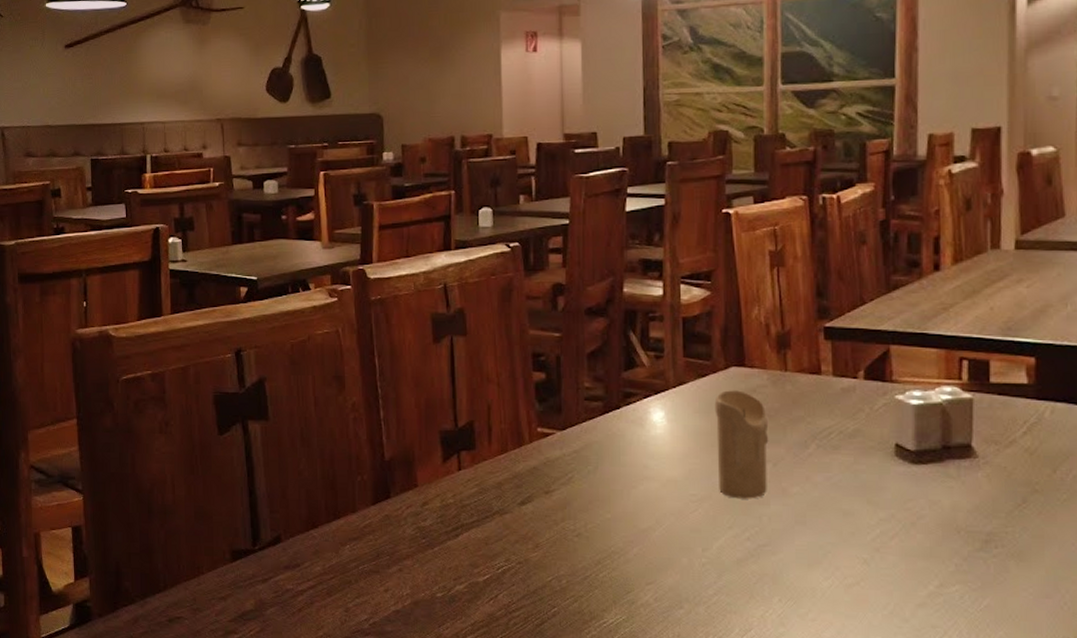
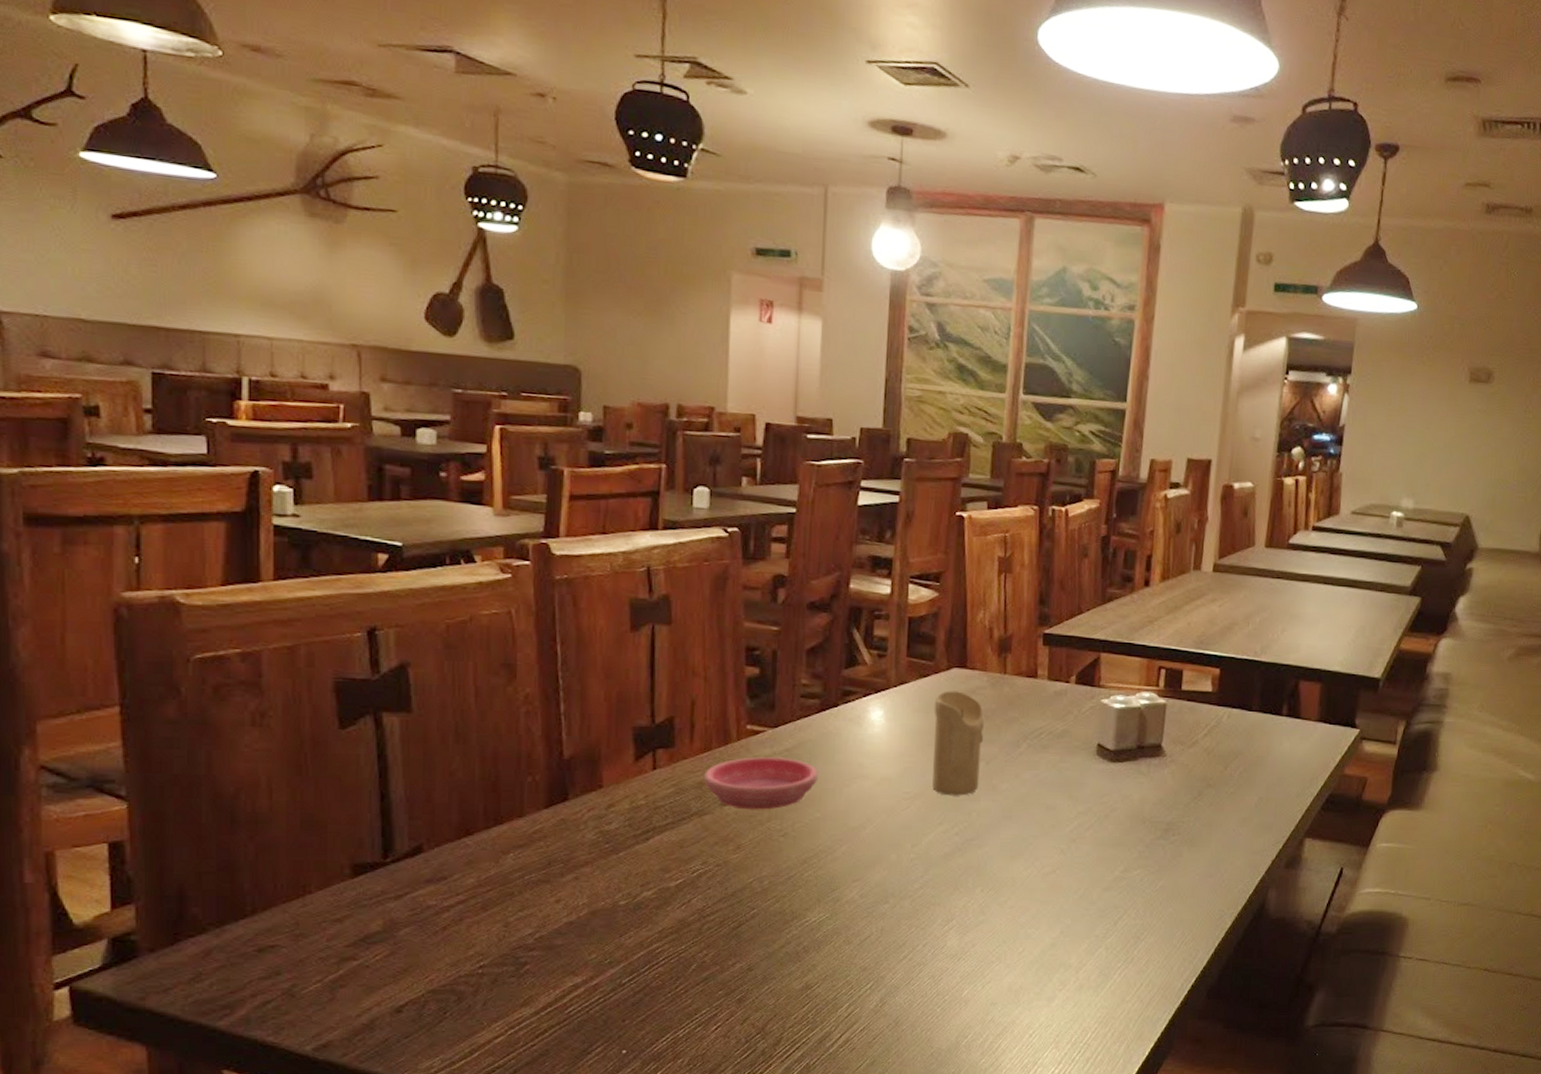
saucer: none [503,458,606,510] -> present [704,757,818,810]

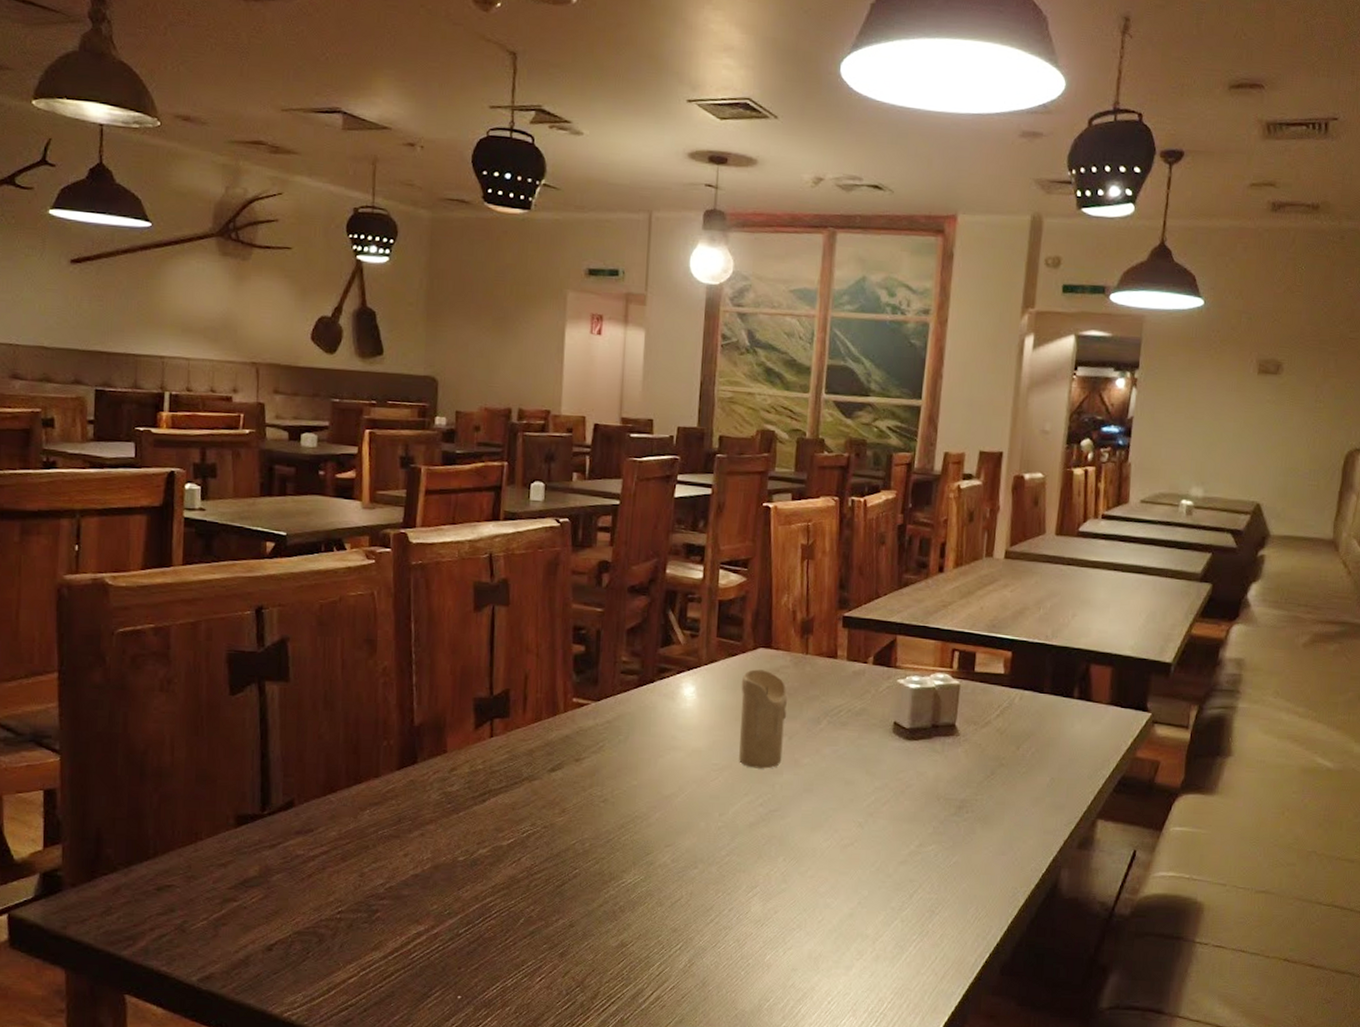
saucer: present [704,757,818,810] -> none [534,727,635,777]

